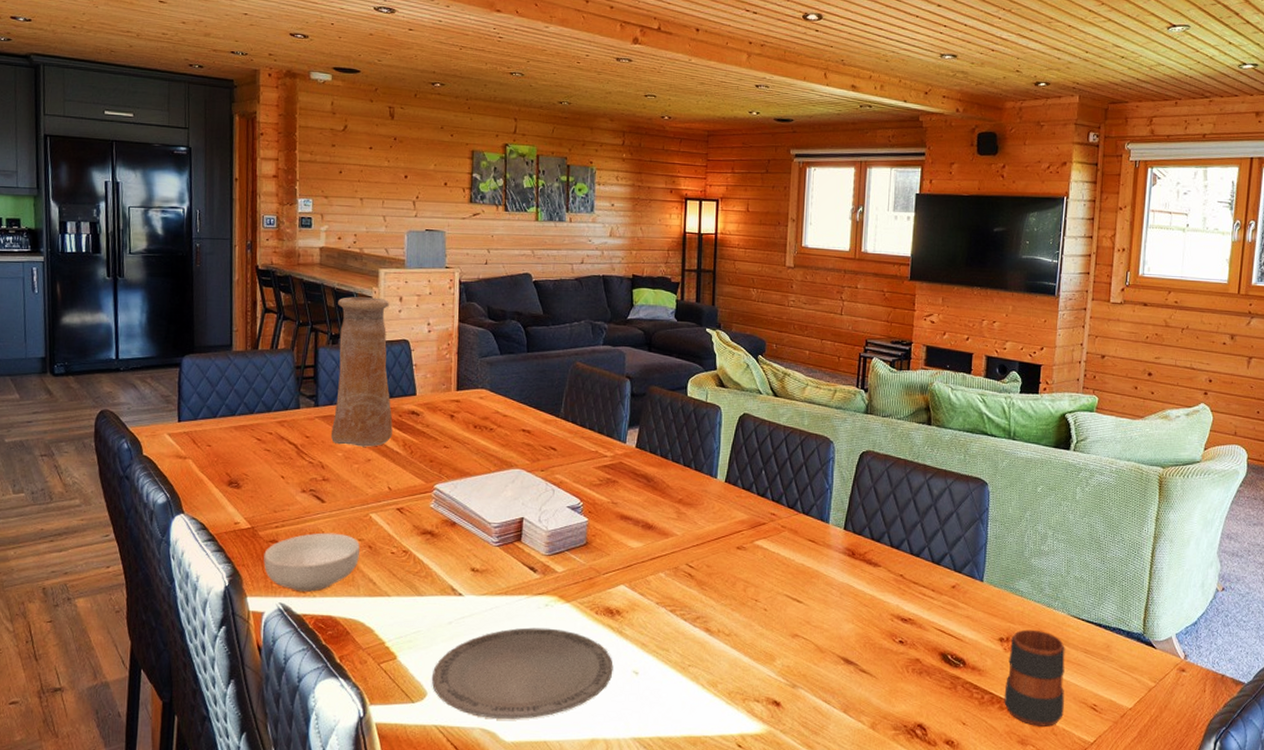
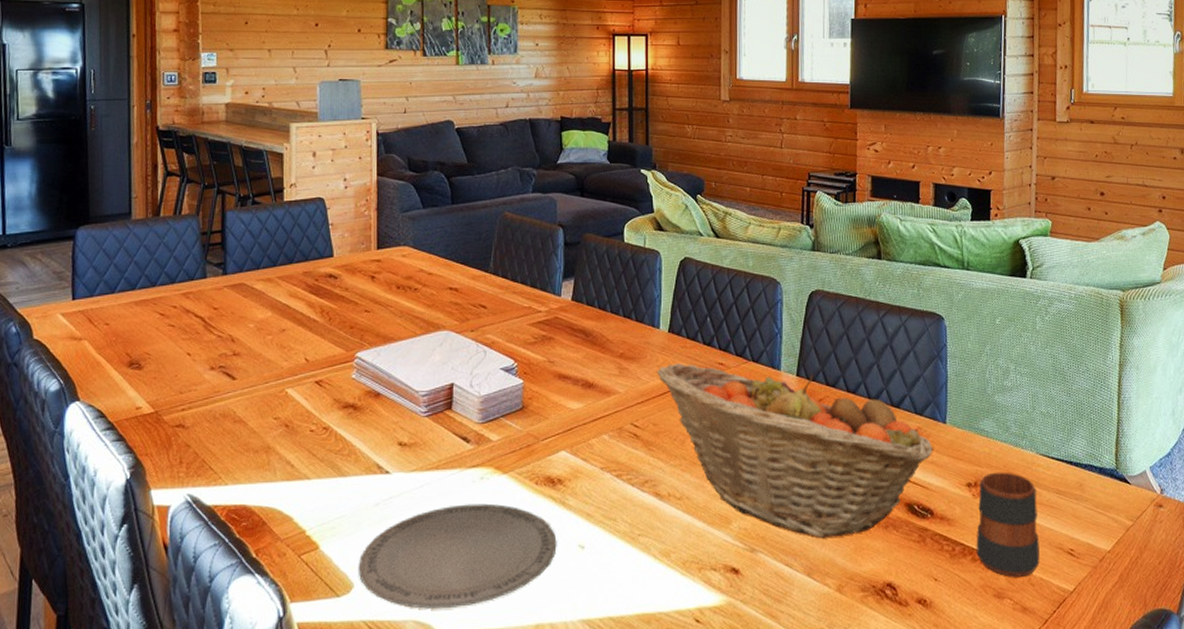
cereal bowl: present [263,532,360,592] -> none [169,412,275,480]
vase: present [330,297,393,447] -> none [241,154,309,316]
fruit basket: none [713,511,970,679] -> present [657,363,933,538]

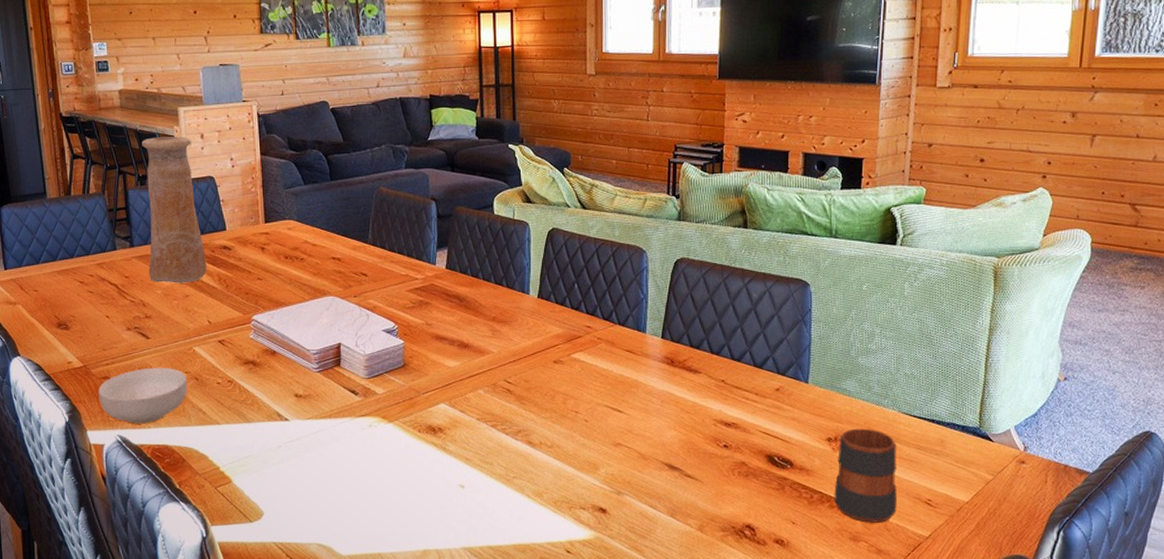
cereal bowl: none [169,412,275,480] -> present [98,367,187,424]
vase: none [241,154,309,316] -> present [142,136,207,283]
plate: present [358,503,557,609] -> none [266,447,440,534]
fruit basket: present [657,363,933,538] -> none [528,326,795,483]

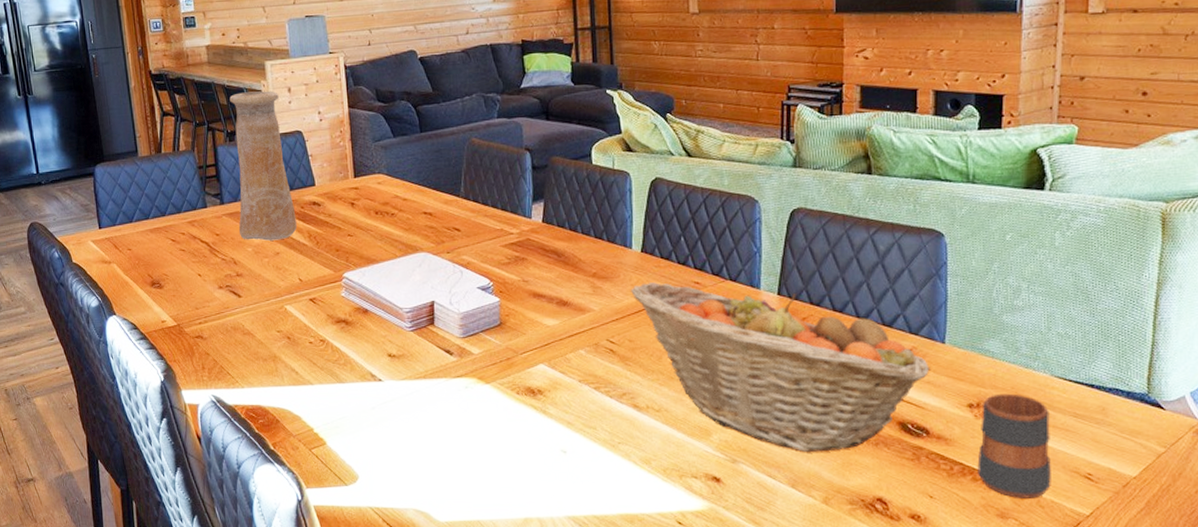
cereal bowl: present [98,367,187,424] -> none [192,326,280,383]
fruit basket: none [528,326,795,483] -> present [631,282,930,452]

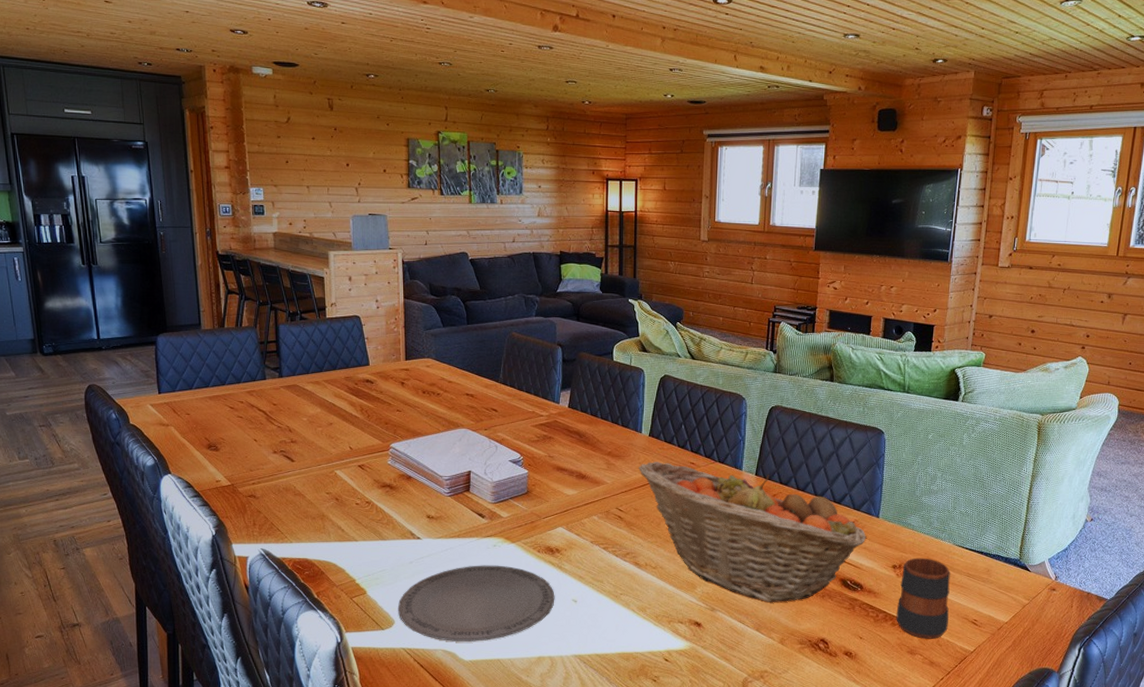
vase: present [229,91,297,241] -> none [293,277,350,412]
plate: none [361,410,540,500] -> present [397,565,555,642]

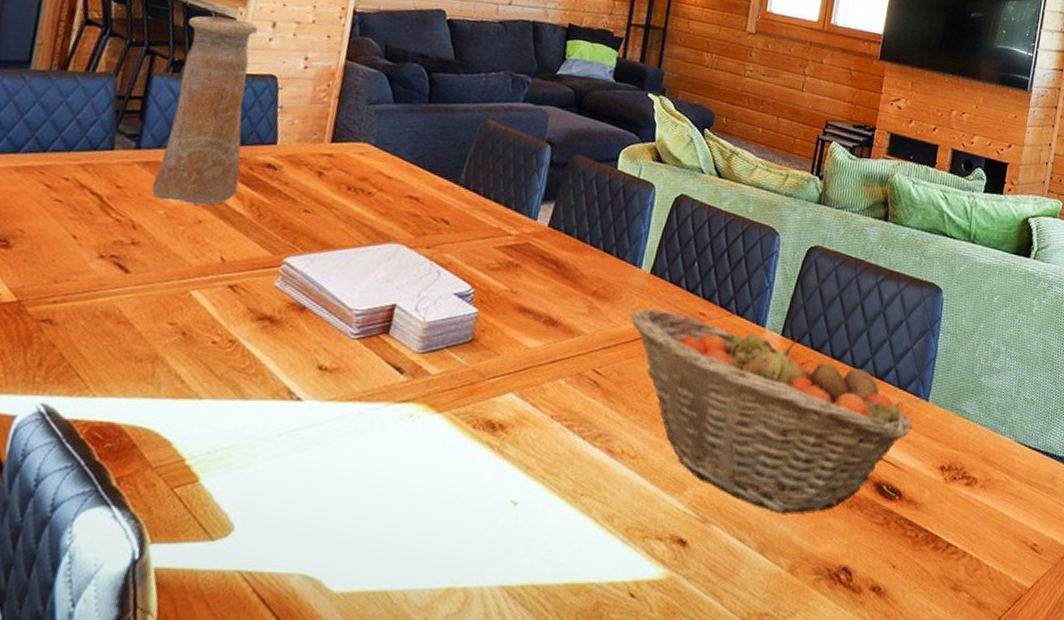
vase: none [293,277,350,412] -> present [151,15,258,206]
plate: present [397,565,555,642] -> none [242,443,487,562]
mug: present [896,558,950,639] -> none [939,457,1009,570]

